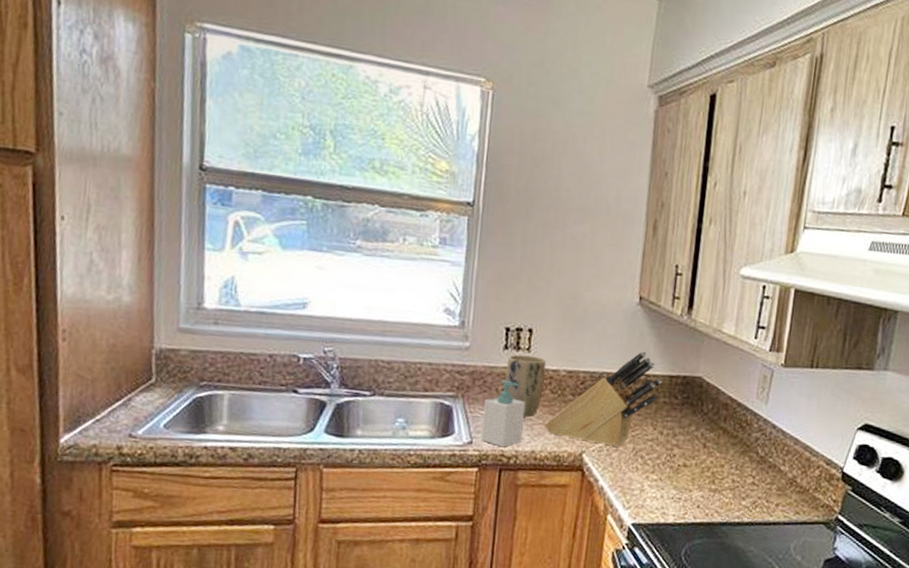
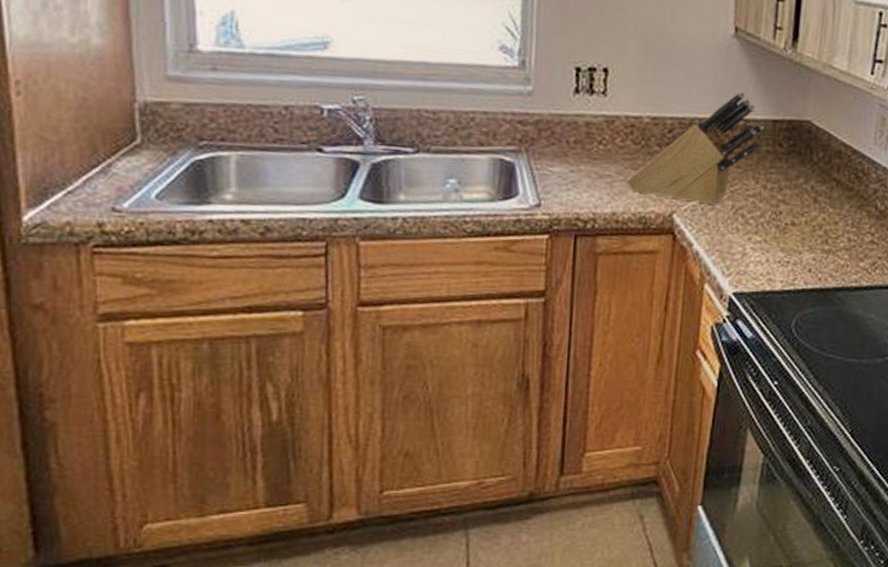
soap bottle: present [481,379,525,448] -> none [551,129,602,210]
plant pot: present [505,354,547,417] -> none [577,99,626,173]

